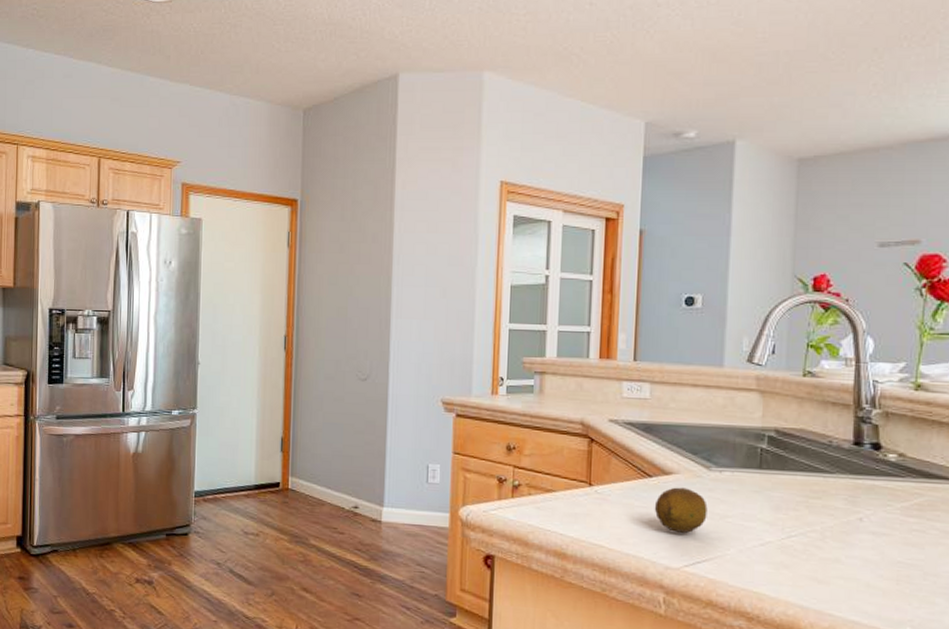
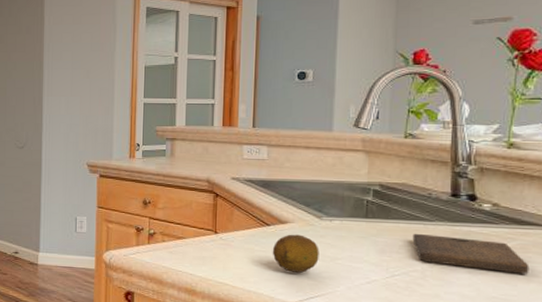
cutting board: none [811,487,938,536] -> present [412,233,530,274]

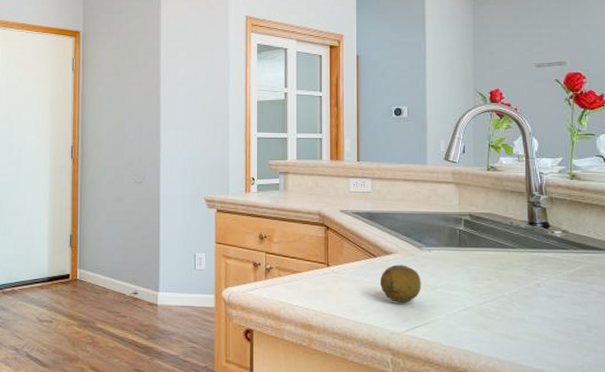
cutting board: present [412,233,530,274] -> none [499,260,596,296]

